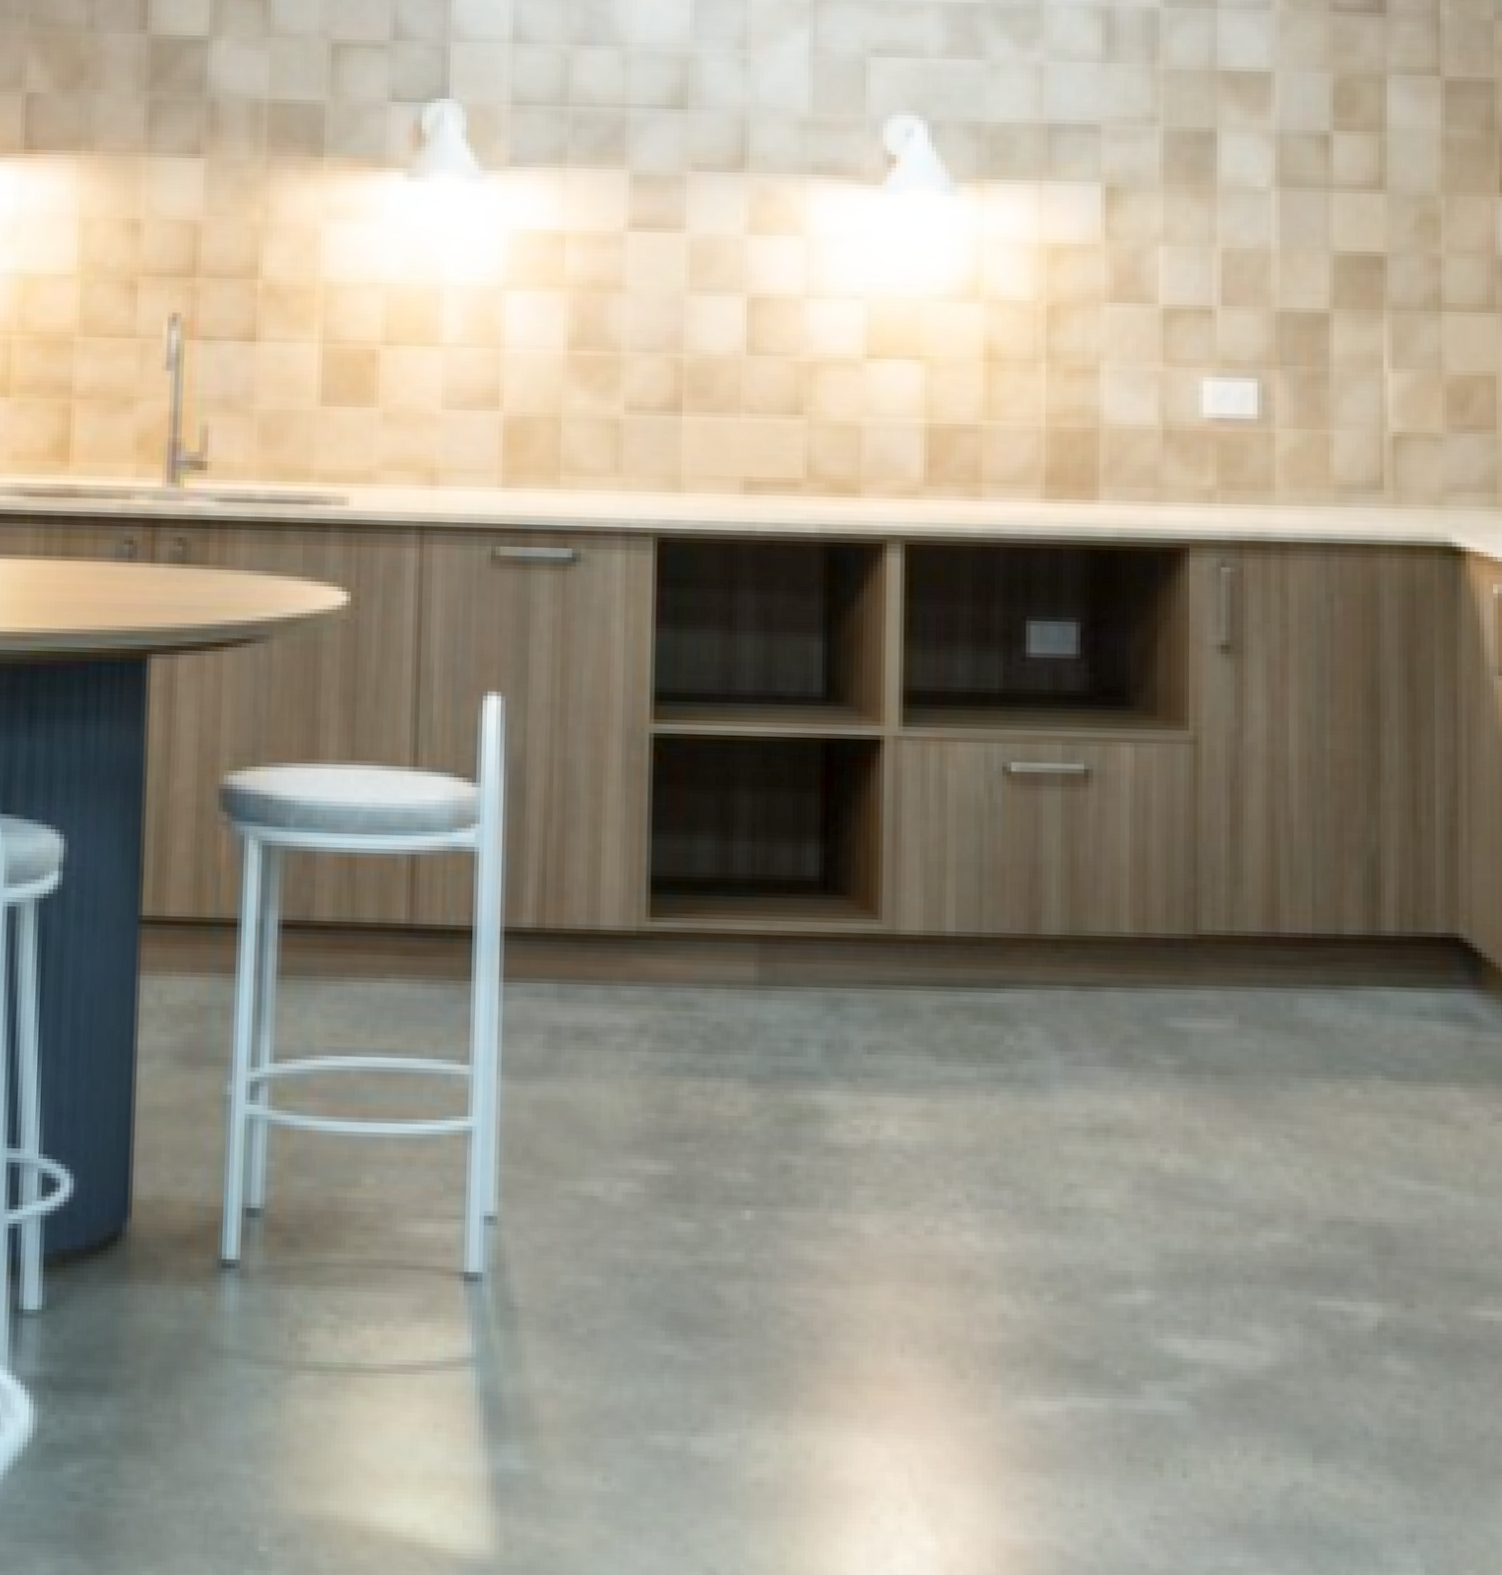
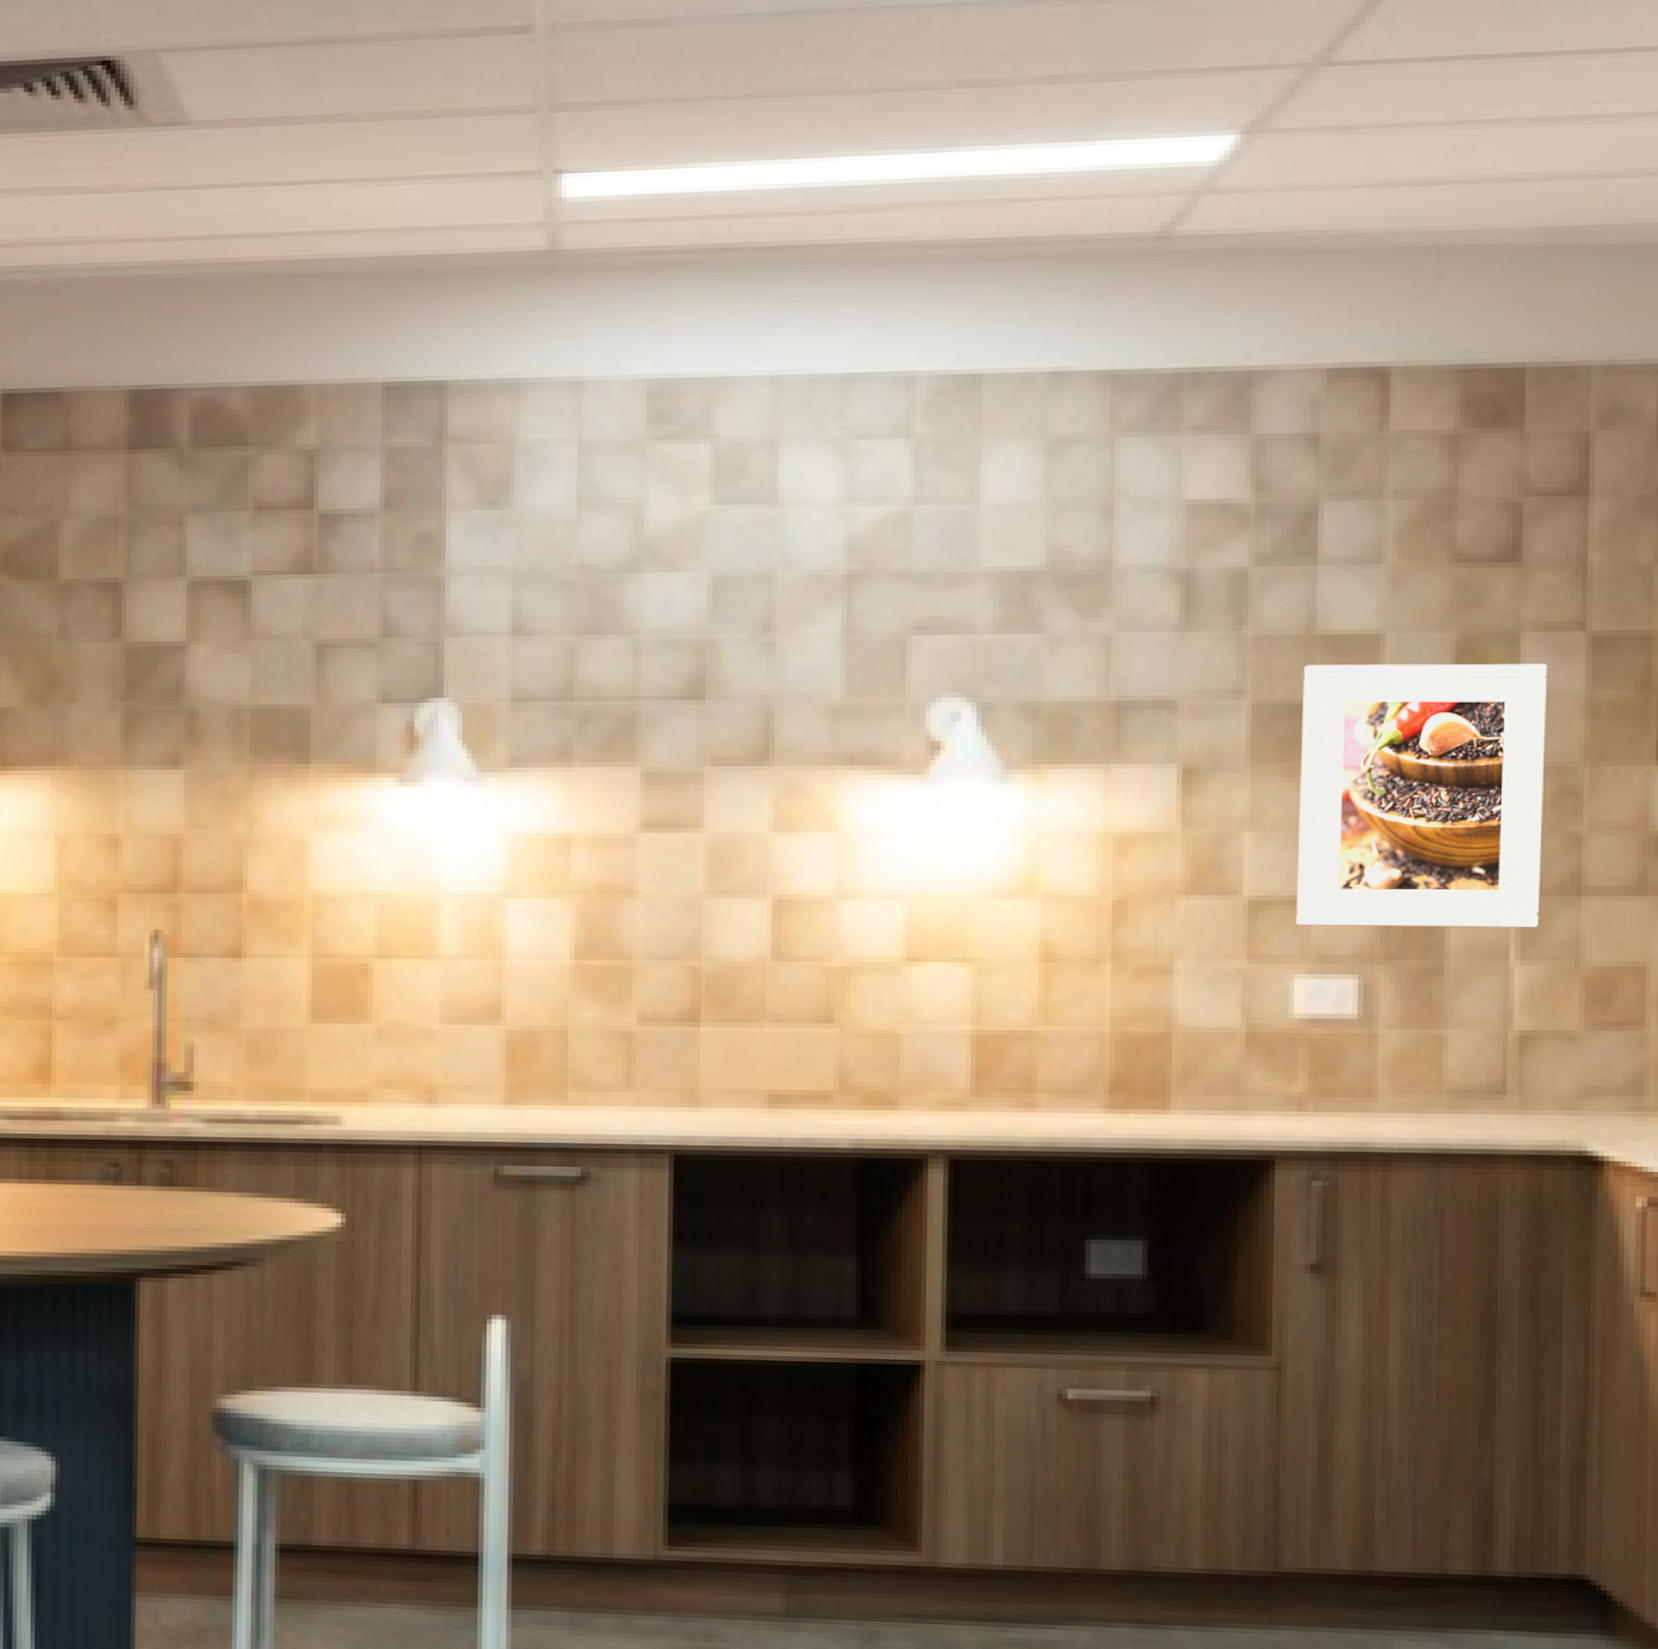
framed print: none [1204,97,1409,339] -> present [1296,663,1547,928]

